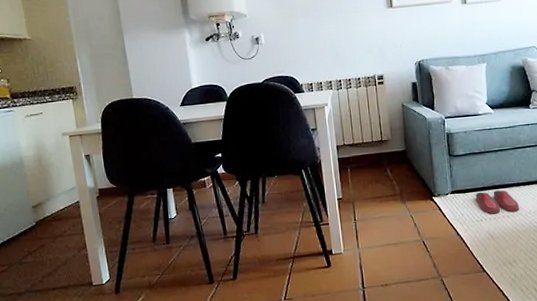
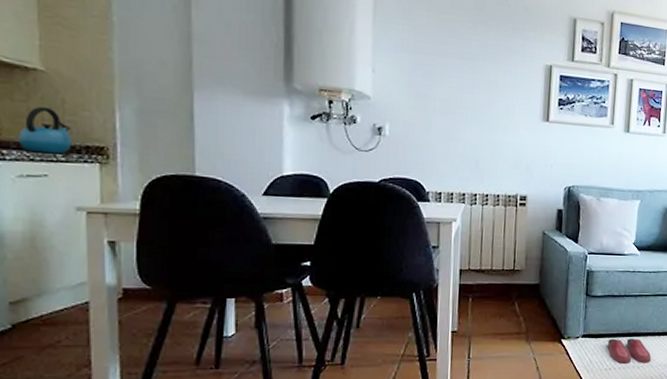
kettle: none [22,64,54,98] -> present [18,106,72,155]

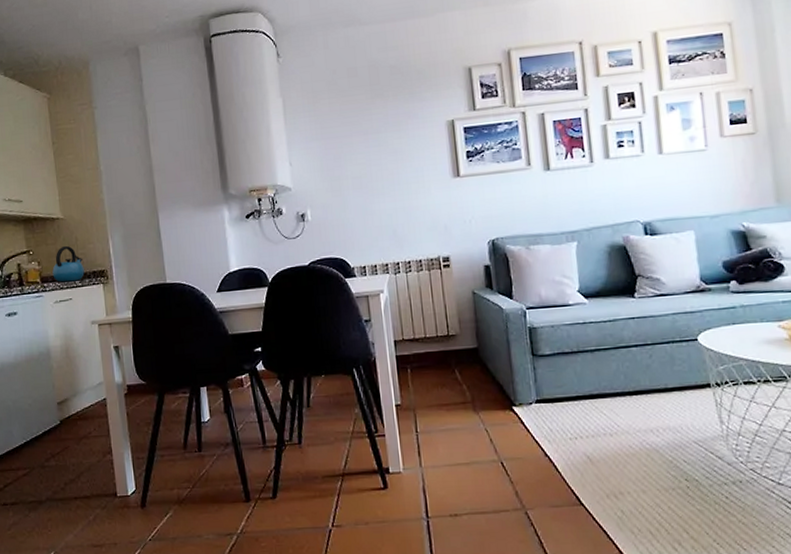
slippers: present [608,338,651,363] -> none [568,400,625,431]

